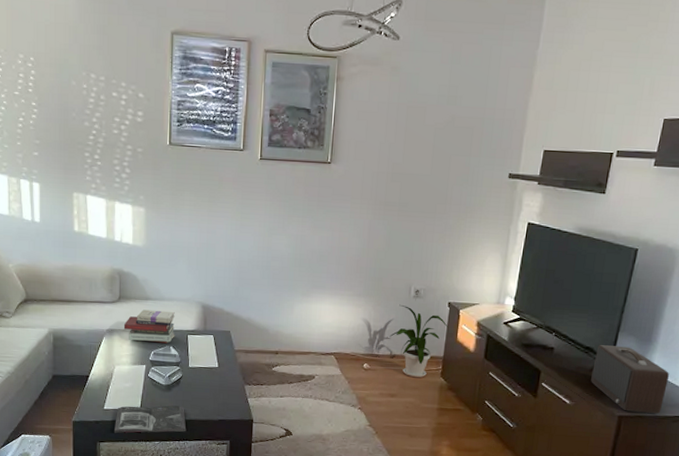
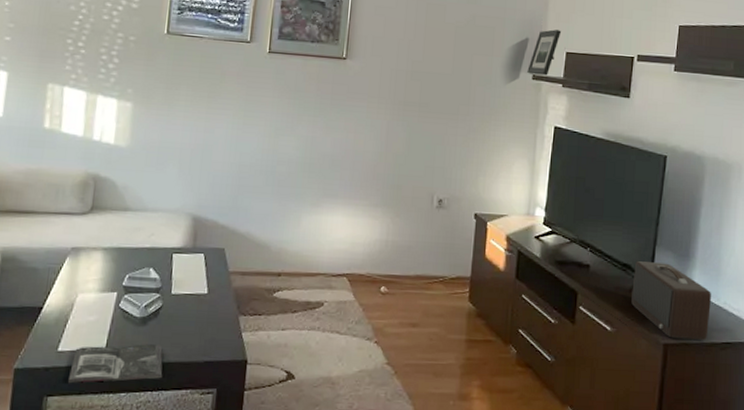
books: present [123,309,175,344] -> none [93,222,159,265]
house plant: present [389,304,448,378] -> none [410,216,475,303]
picture frame: none [504,128,541,174] -> present [527,29,562,76]

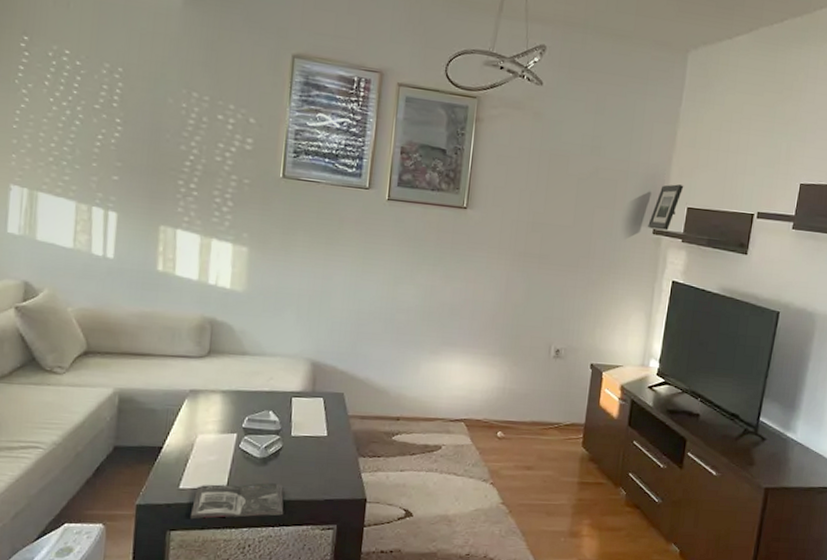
speaker: present [631,261,711,340] -> none [737,411,813,485]

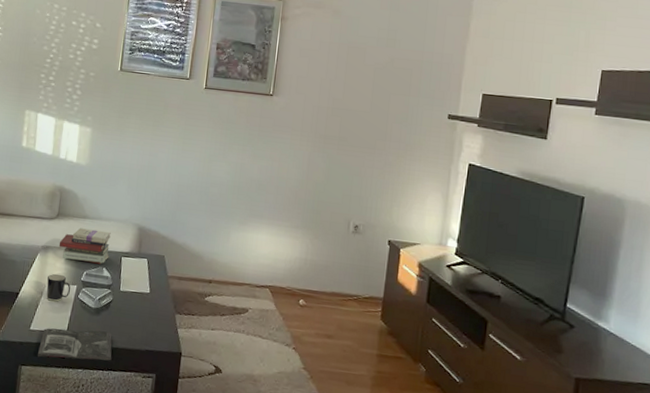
mug: none [198,421,230,454] -> present [46,273,71,302]
books: none [212,366,278,408] -> present [58,228,111,265]
picture frame: present [648,184,684,230] -> none [443,72,479,116]

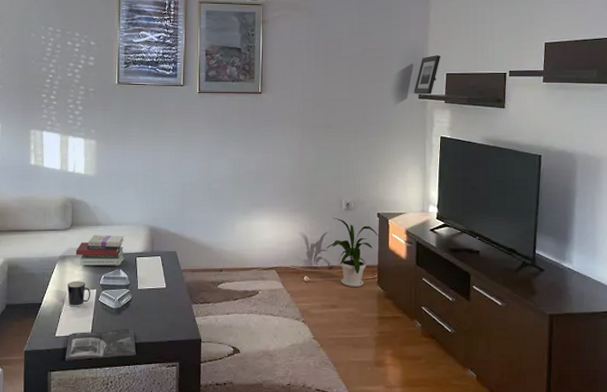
house plant: none [327,239,388,320] -> present [326,217,379,288]
picture frame: none [443,72,479,116] -> present [414,55,441,94]

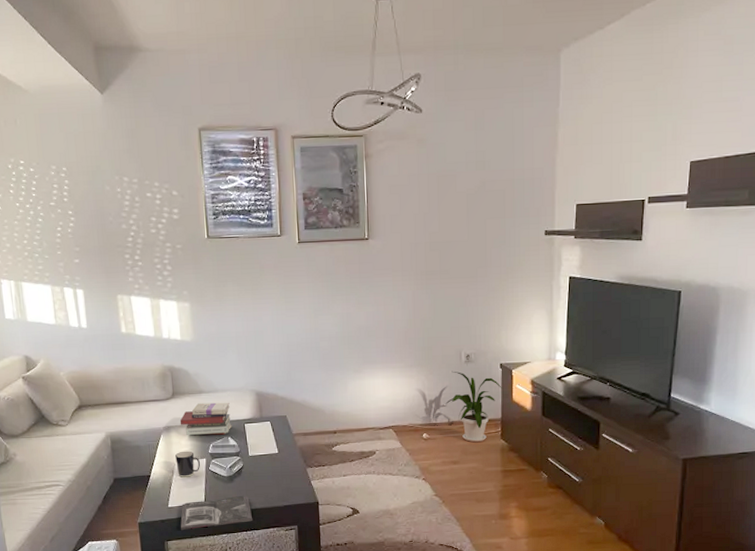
picture frame: present [414,55,441,94] -> none [539,183,571,230]

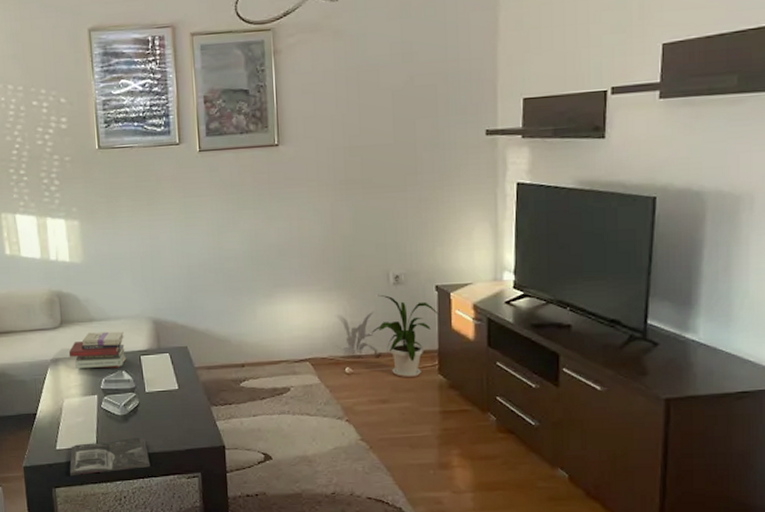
mug: present [175,451,201,477] -> none [64,386,92,416]

